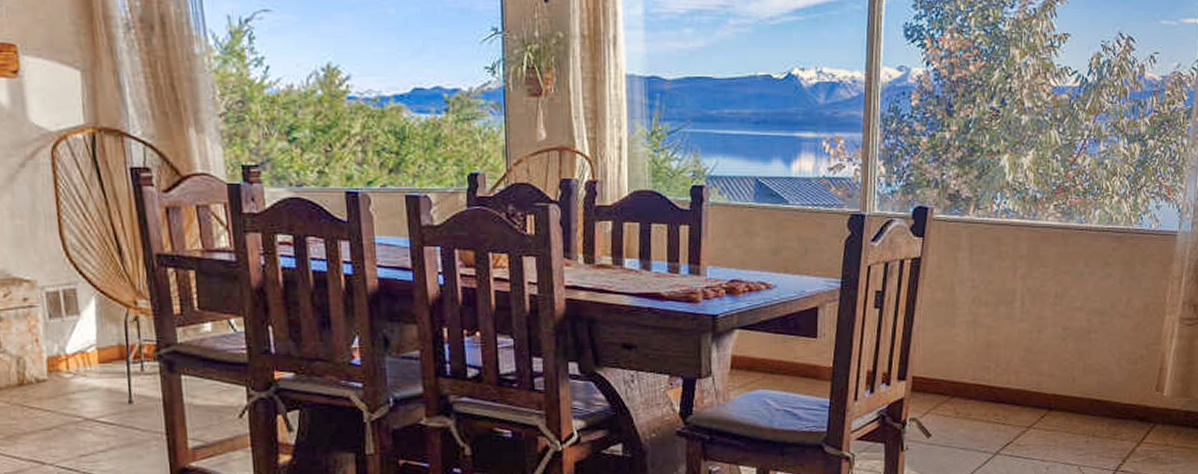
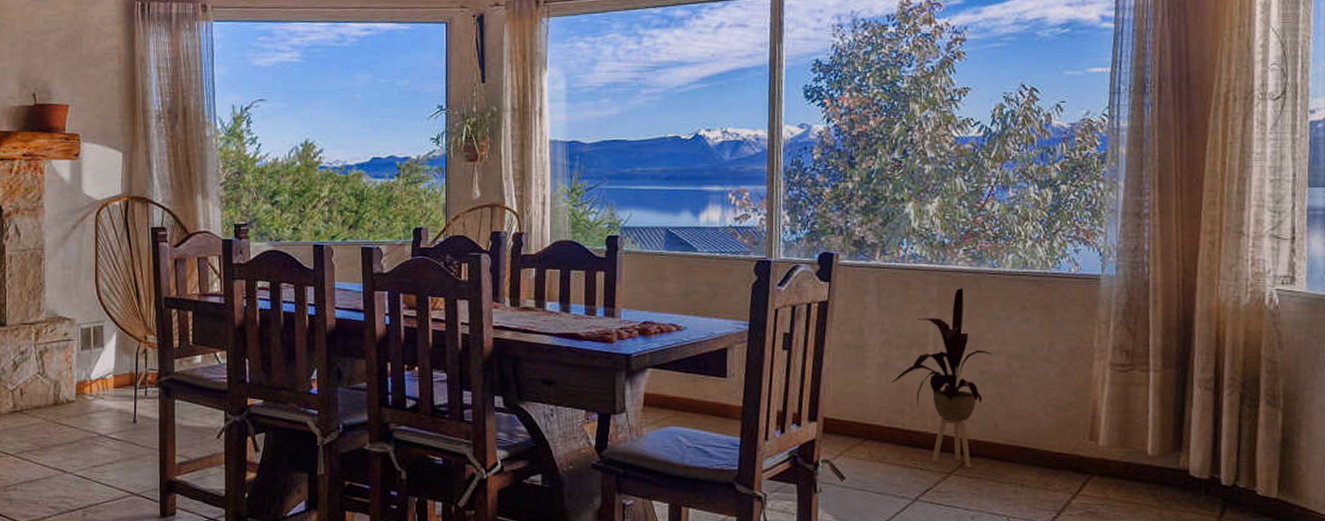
house plant: none [980,244,1075,421] -> present [892,288,992,467]

